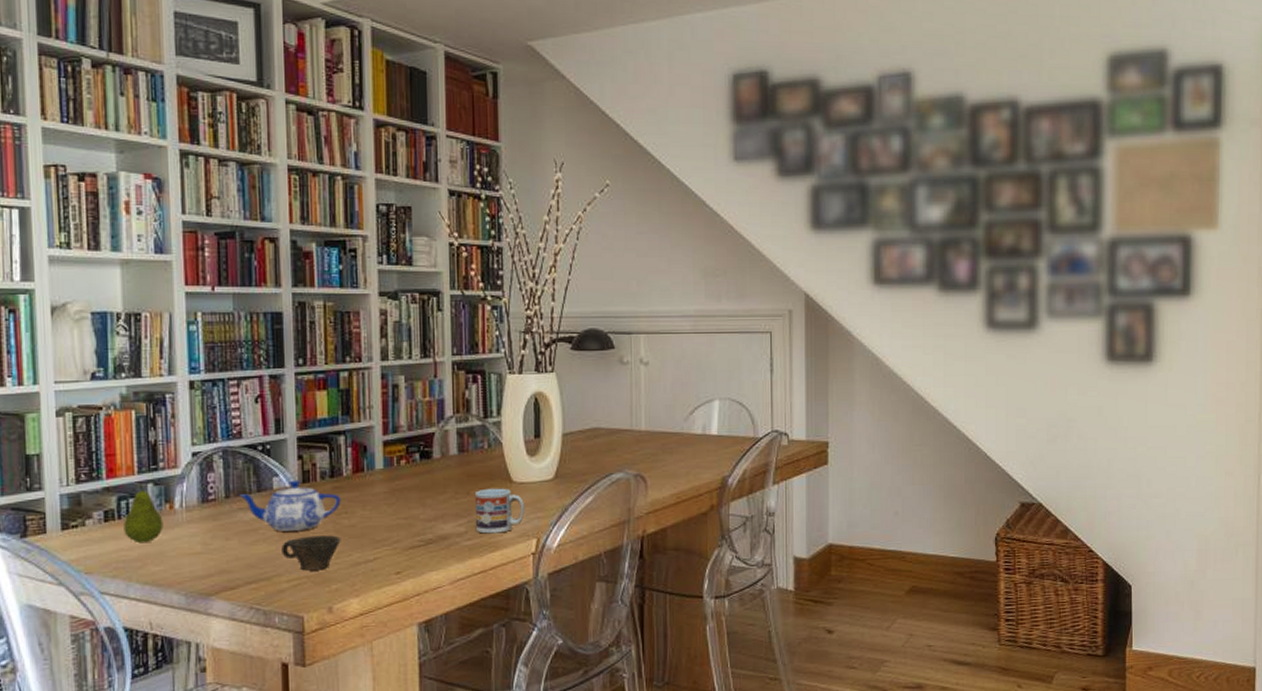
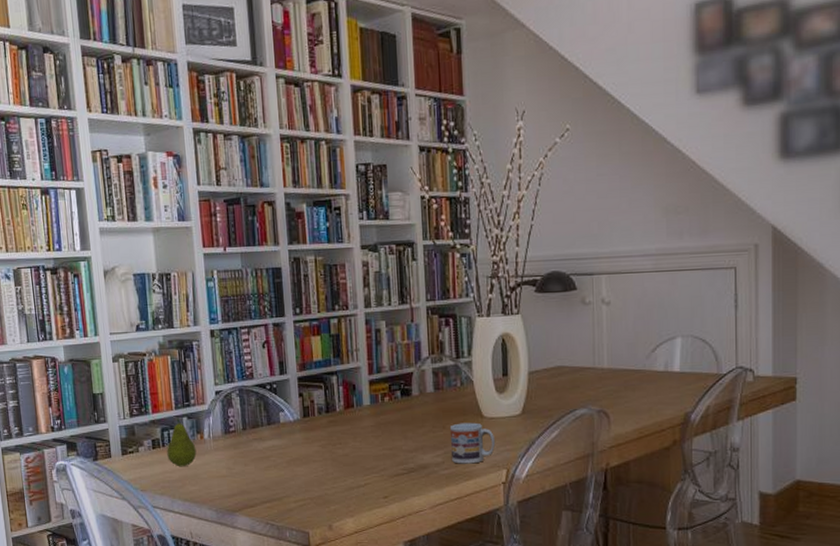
teapot: present [238,480,341,531] -> none [252,414,336,459]
cup: present [281,535,341,571] -> none [289,463,337,493]

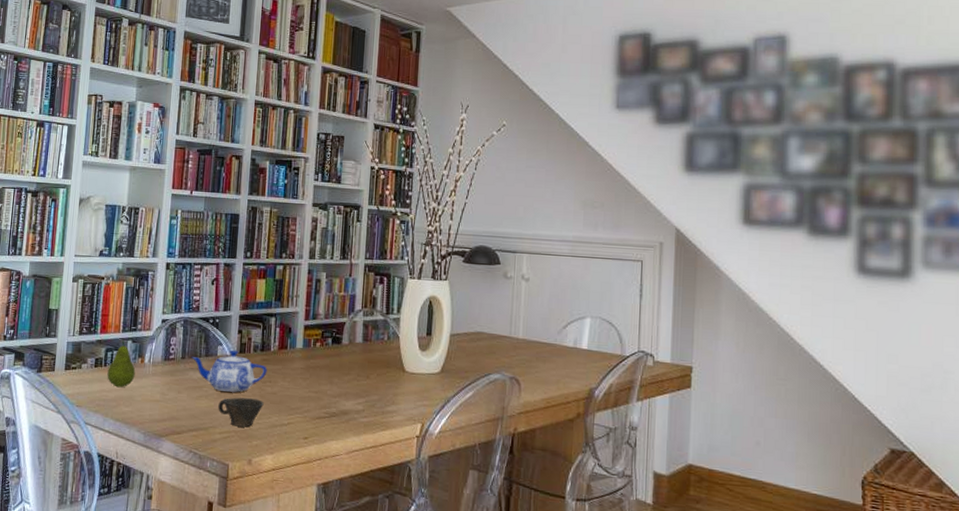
teapot: none [252,414,336,459] -> present [191,349,268,393]
cup: none [289,463,337,493] -> present [218,397,264,427]
cup: present [449,422,496,464] -> none [372,374,414,415]

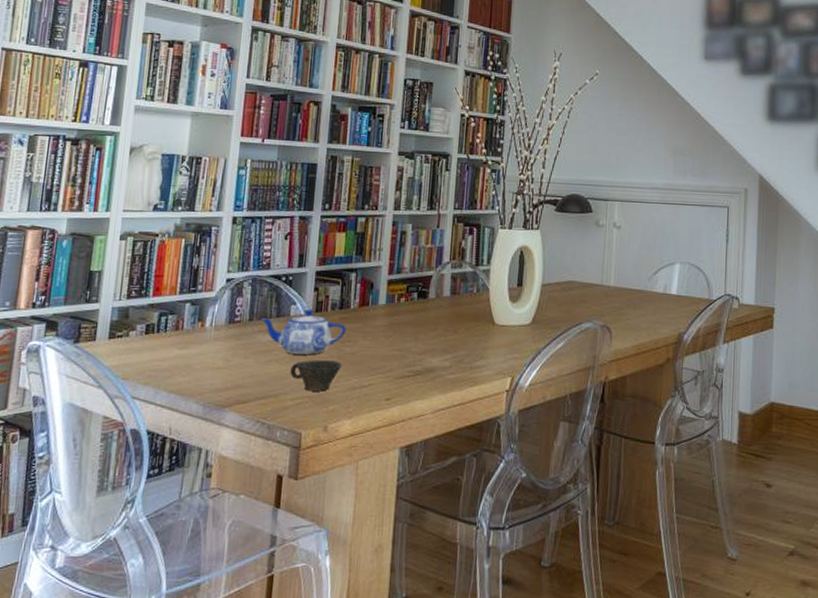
fruit: present [107,339,136,388] -> none [160,302,194,356]

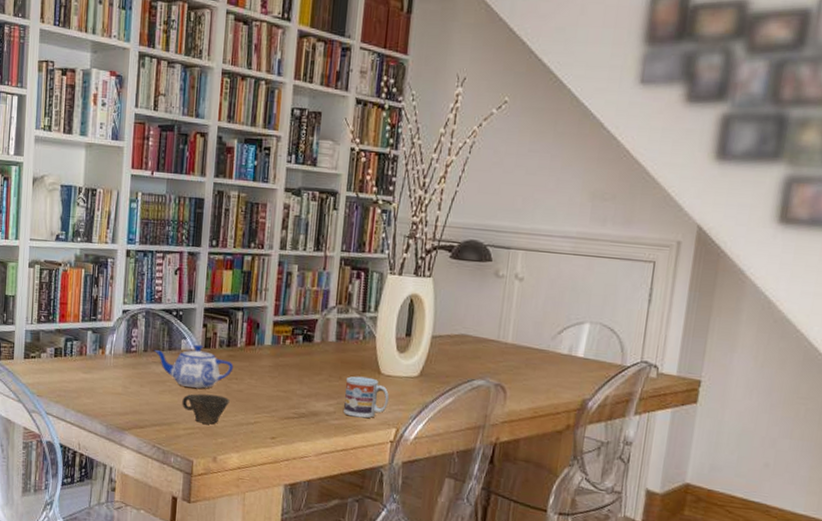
cup: none [460,328,504,370] -> present [344,376,390,419]

